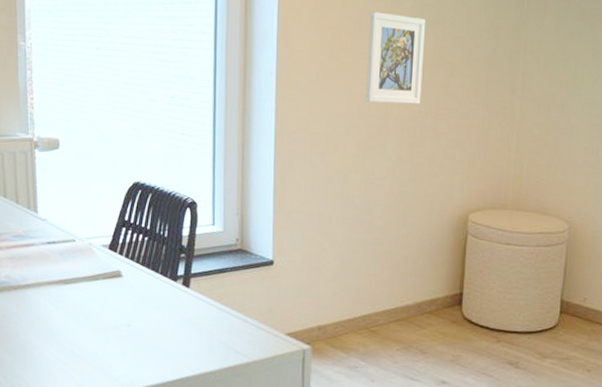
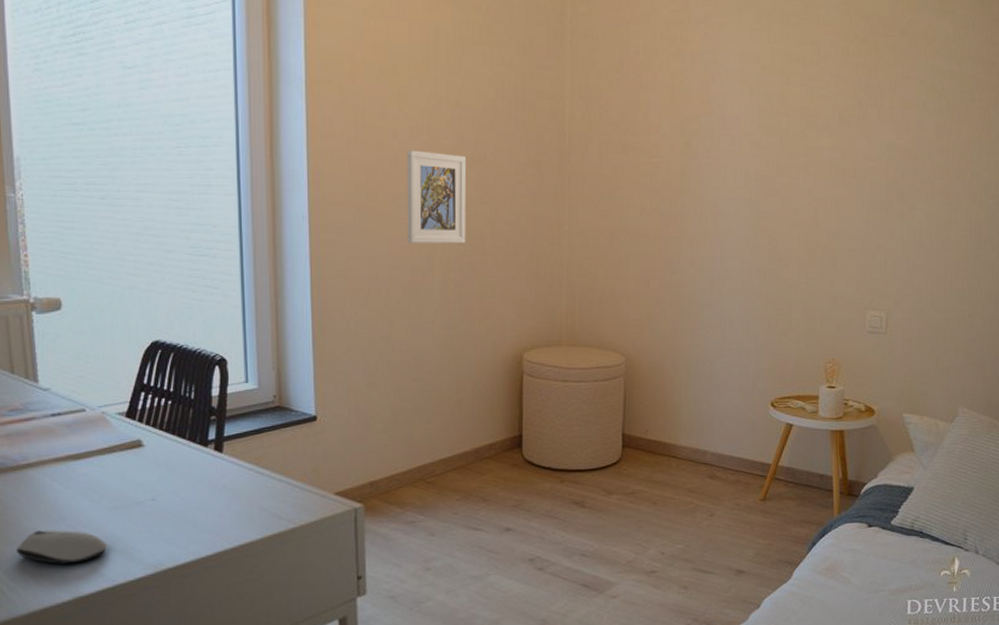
computer mouse: none [15,344,89,376] -> present [17,530,108,564]

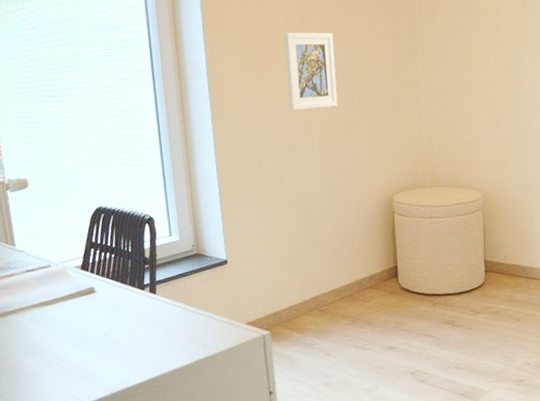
computer mouse: present [17,530,108,564] -> none [9,361,75,389]

